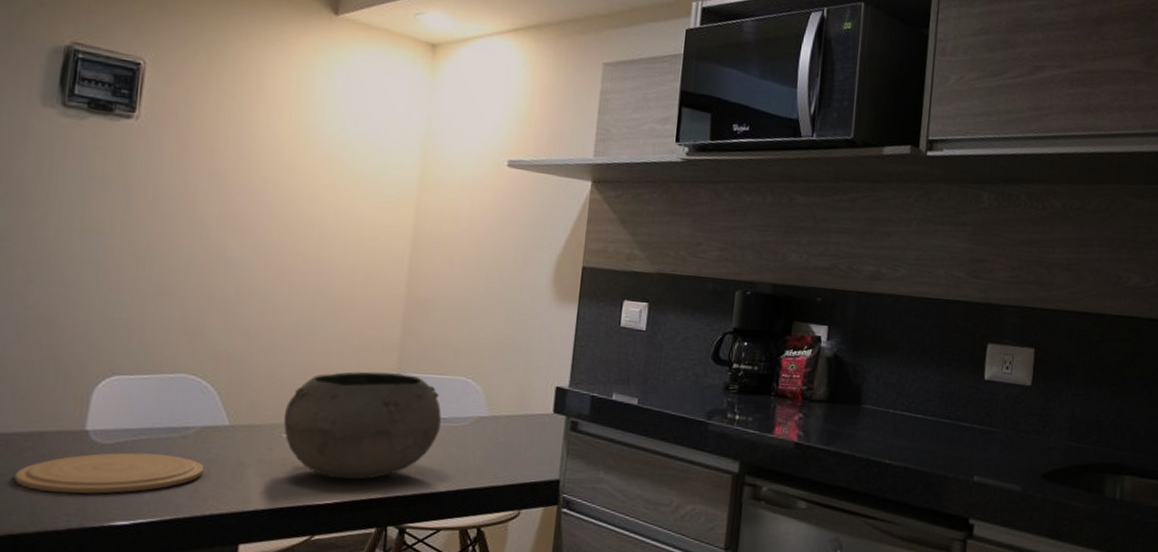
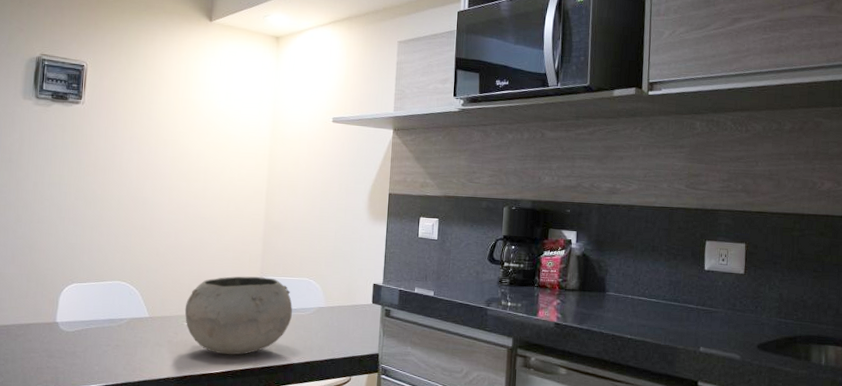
plate: present [14,452,204,494] -> none [12,337,133,367]

